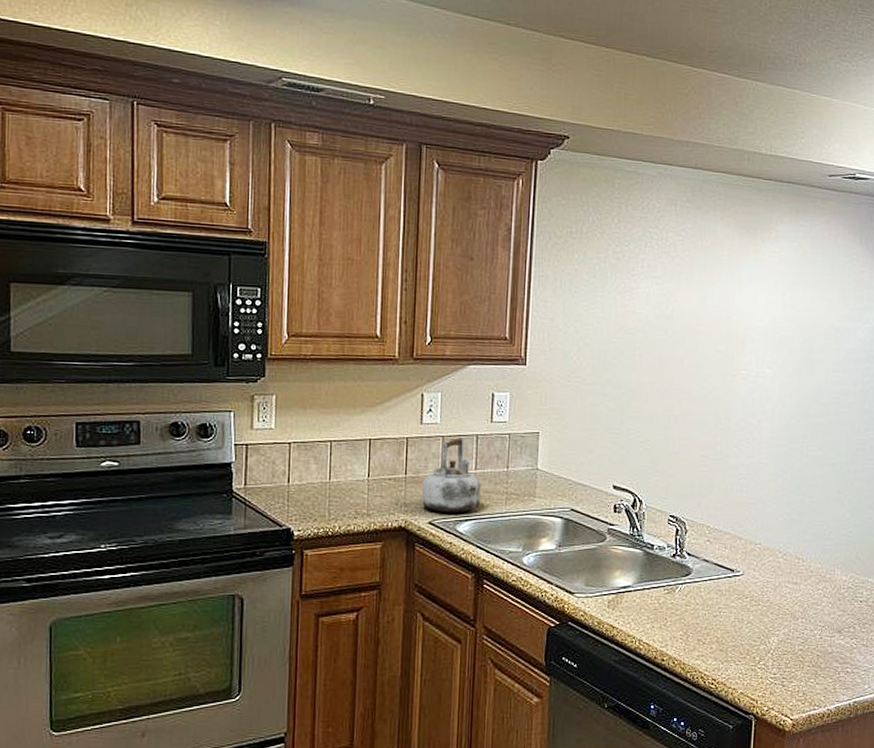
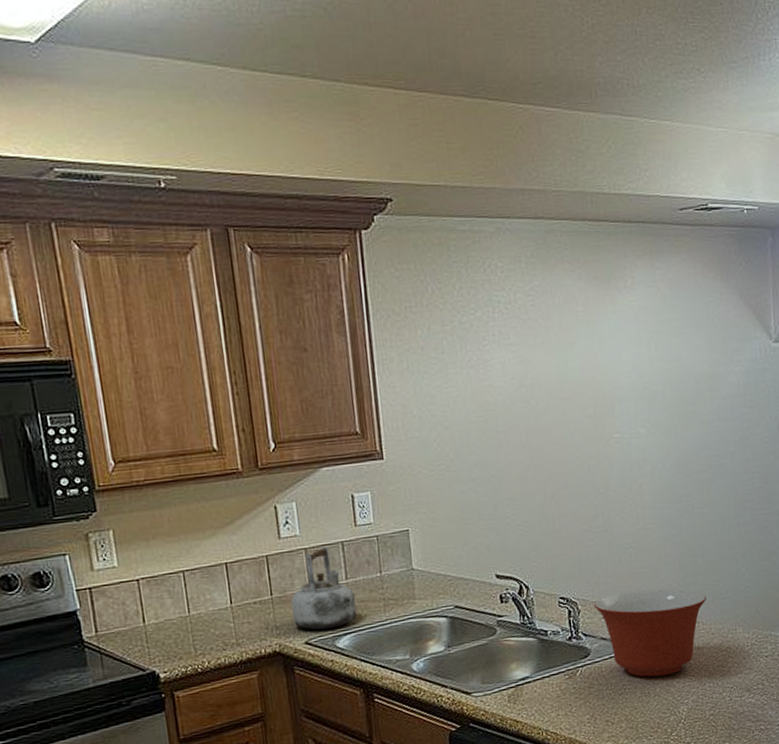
mixing bowl: none [701,519,810,605] -> present [594,588,707,677]

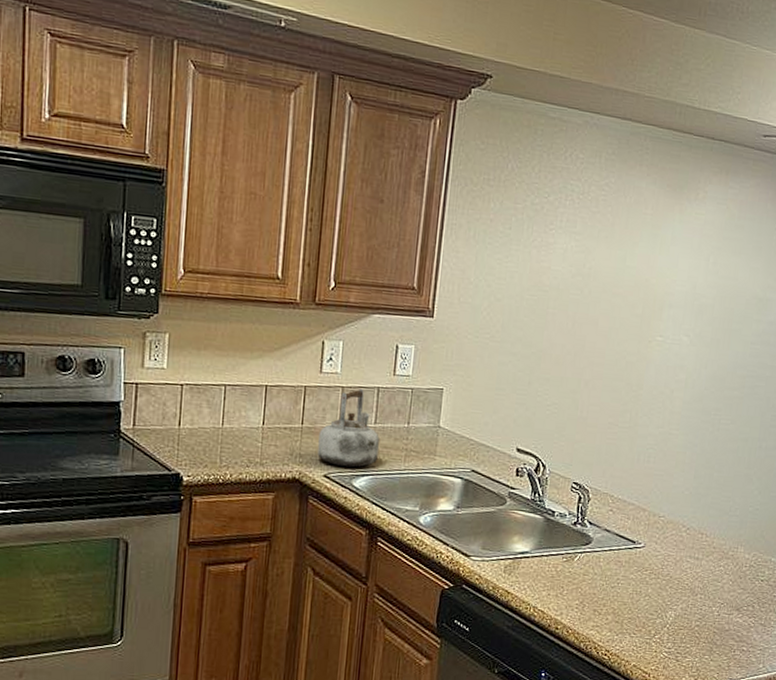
mixing bowl: present [594,588,707,677] -> none [605,489,716,579]

